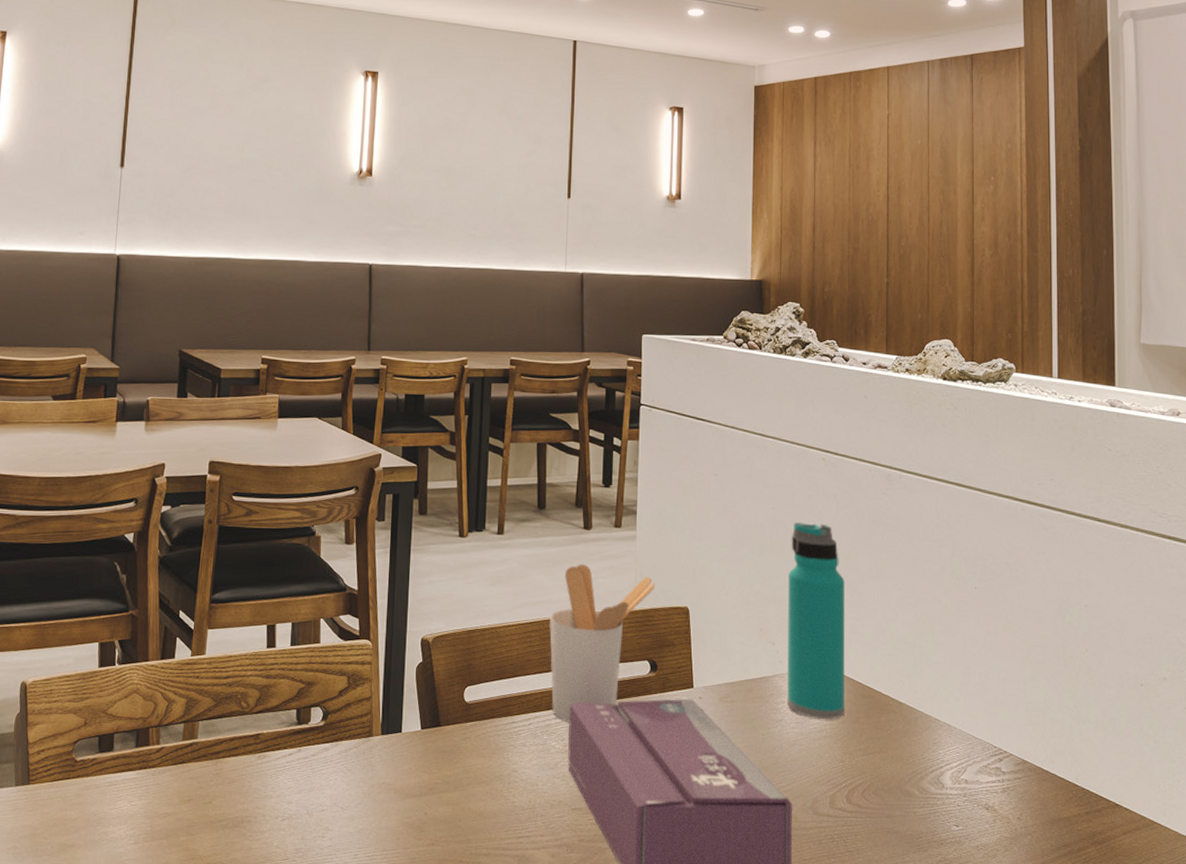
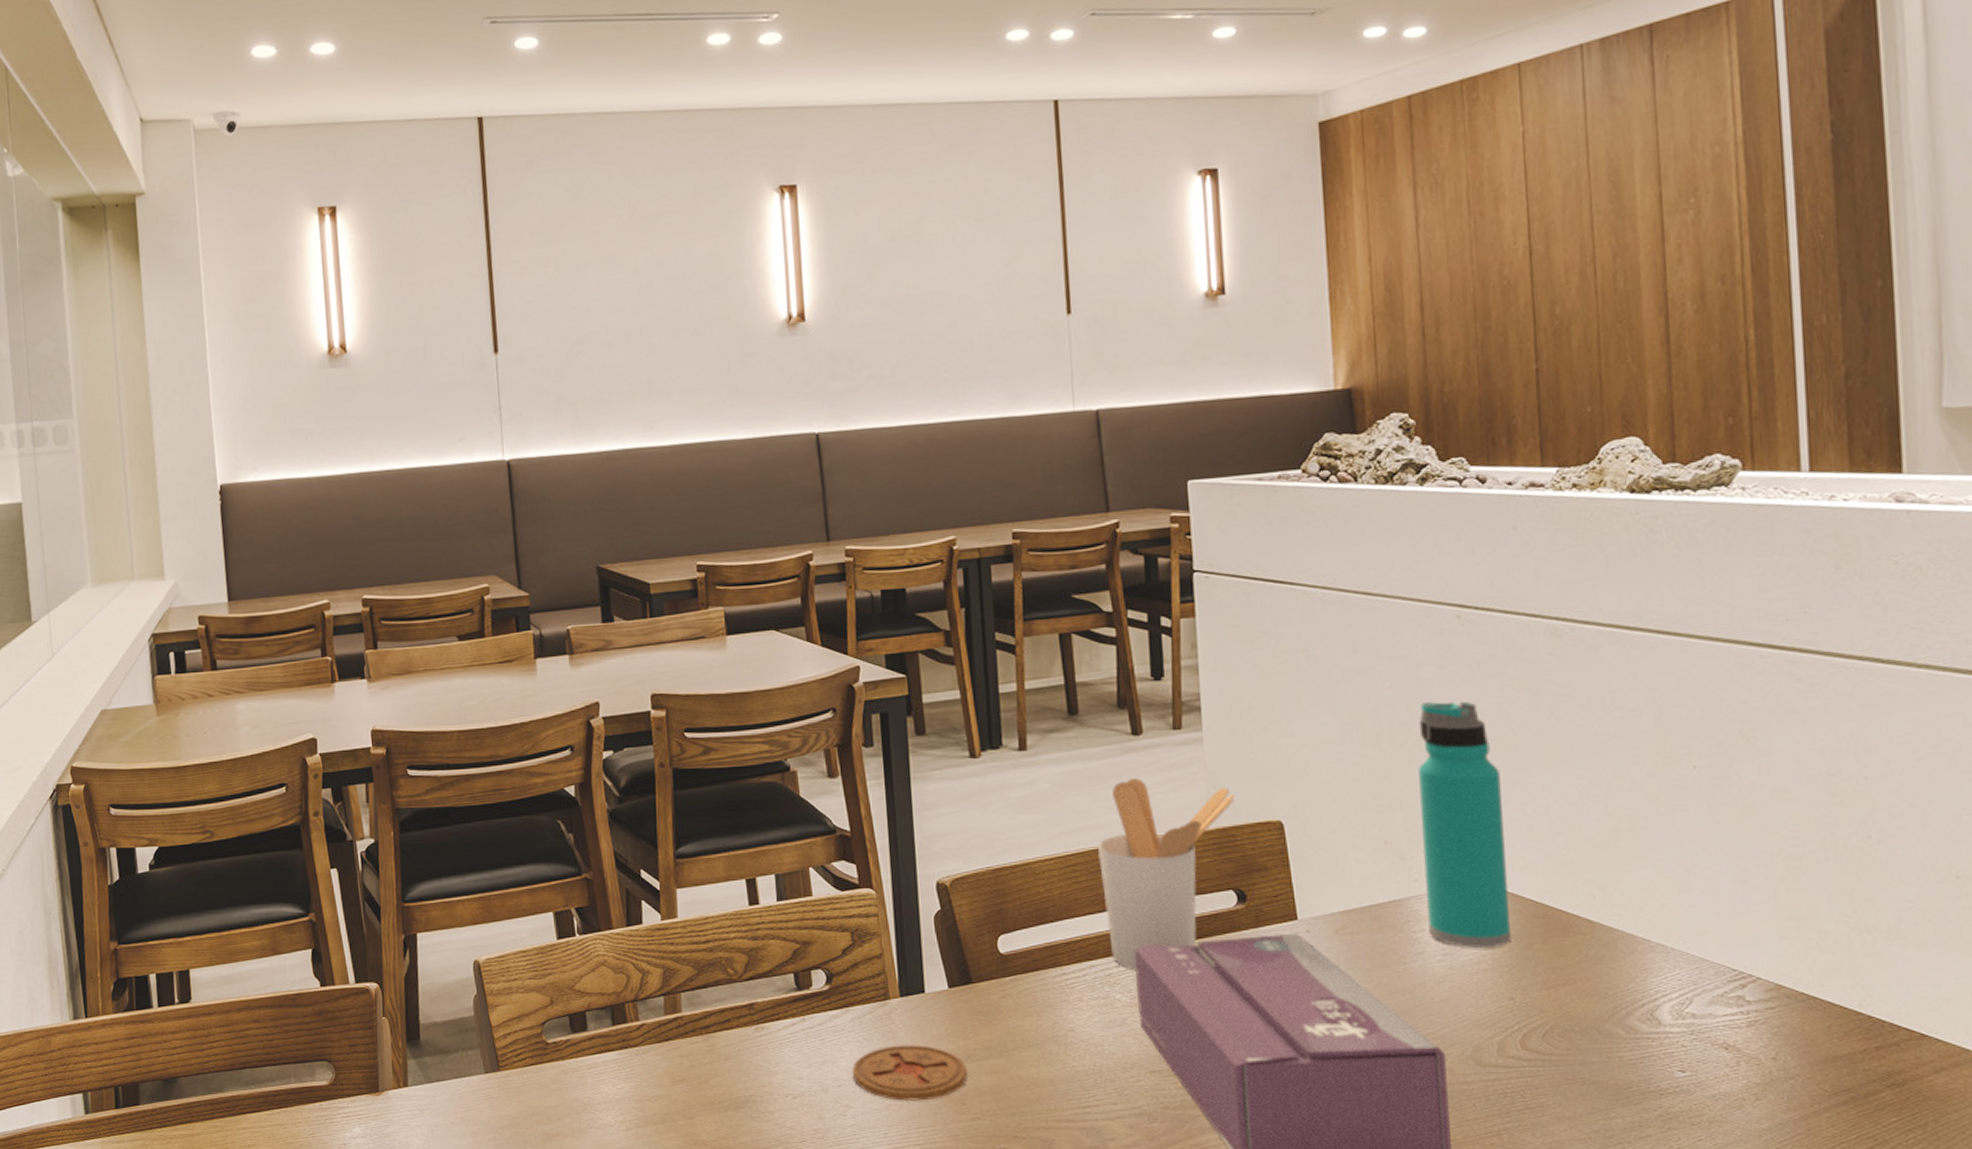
coaster: none [335,776,428,827] -> present [853,1045,967,1101]

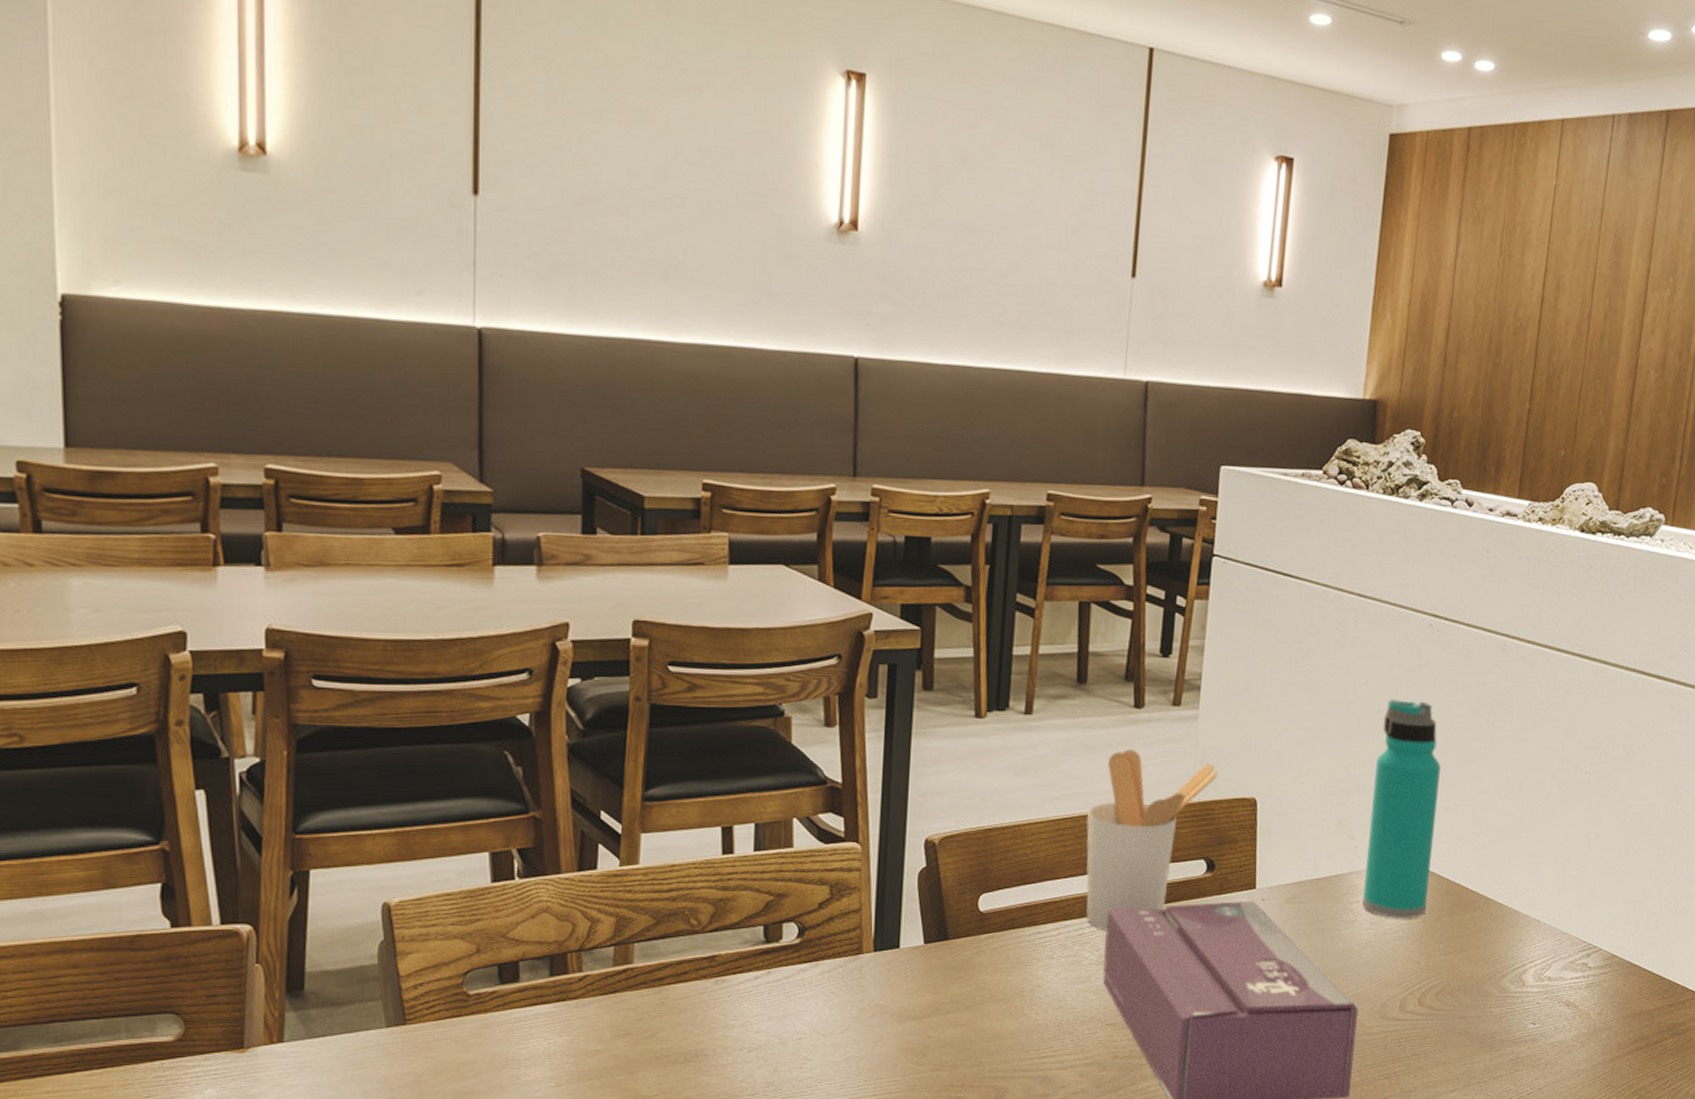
coaster: present [853,1045,967,1101] -> none [815,999,932,1053]

